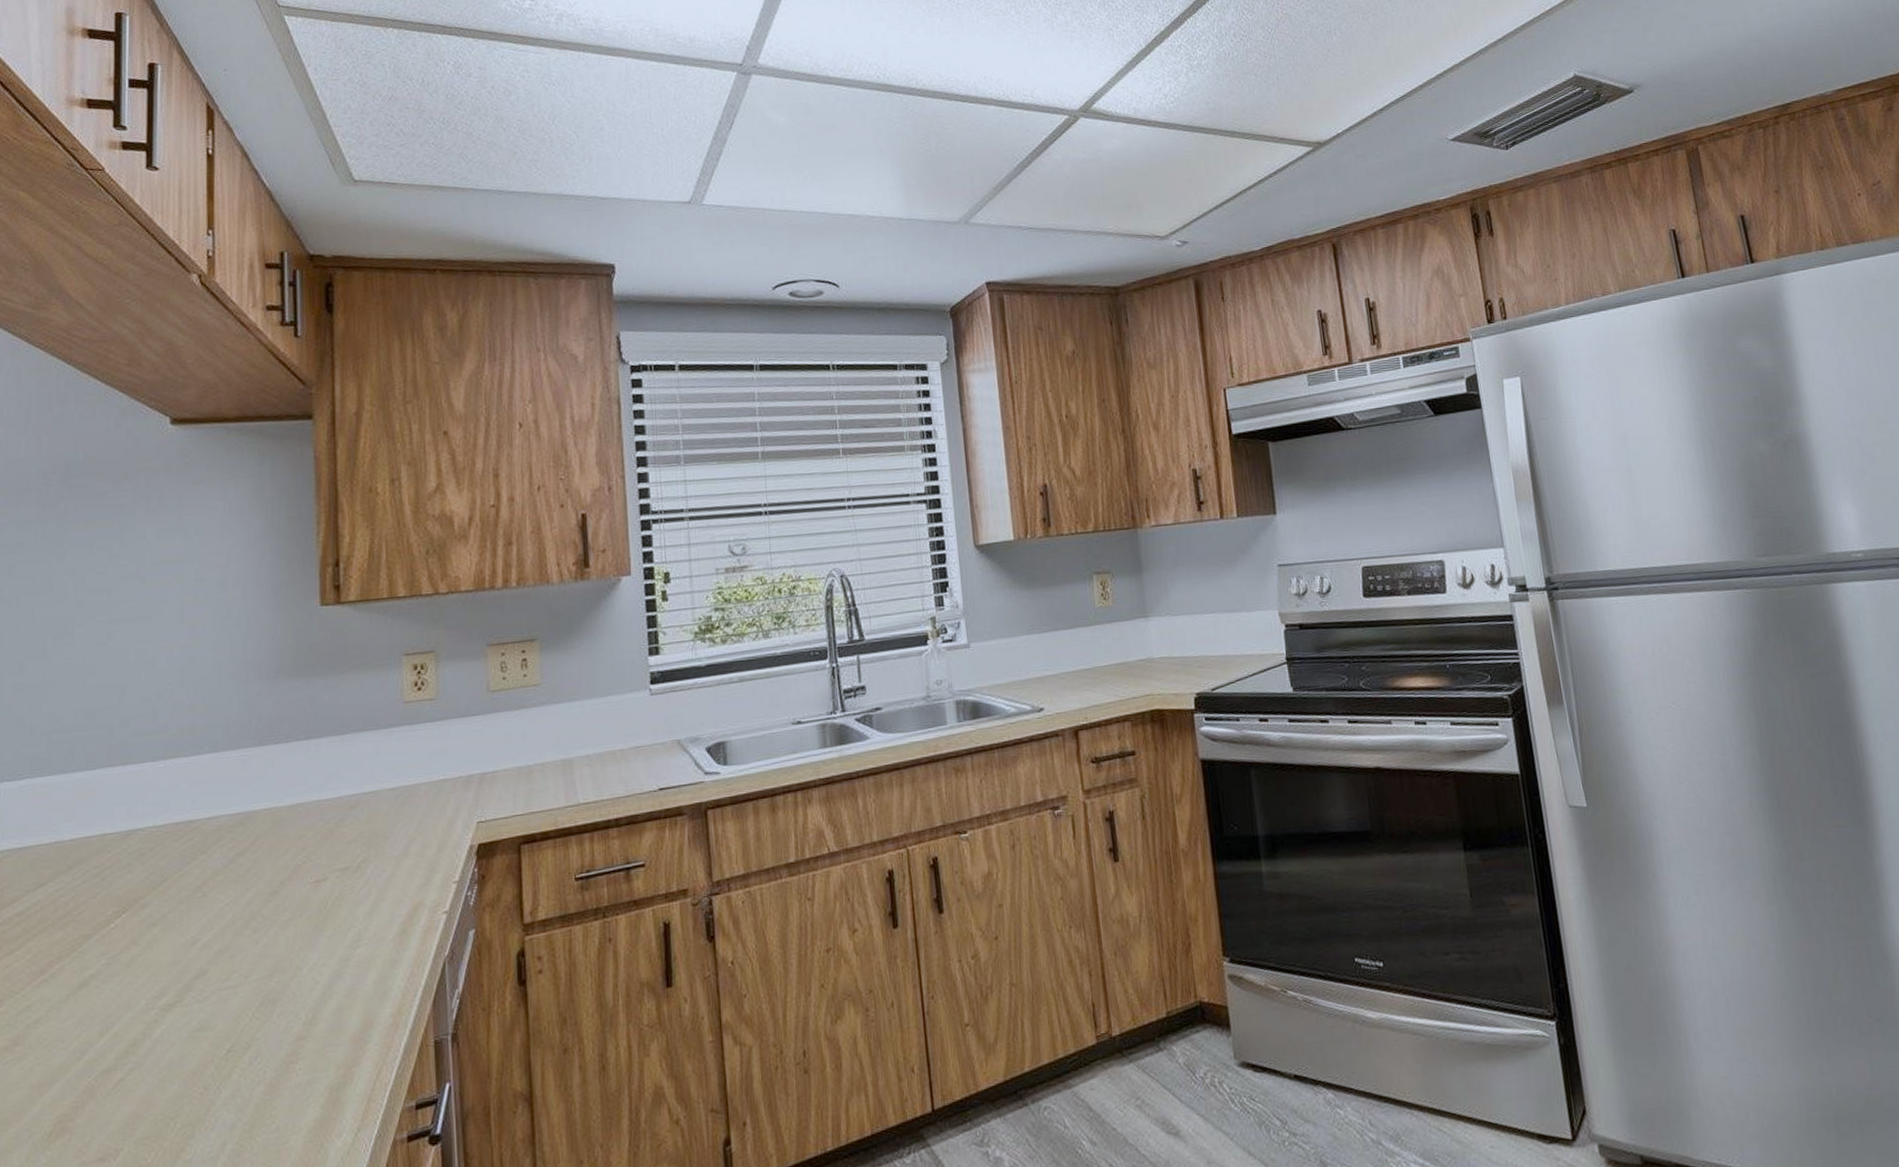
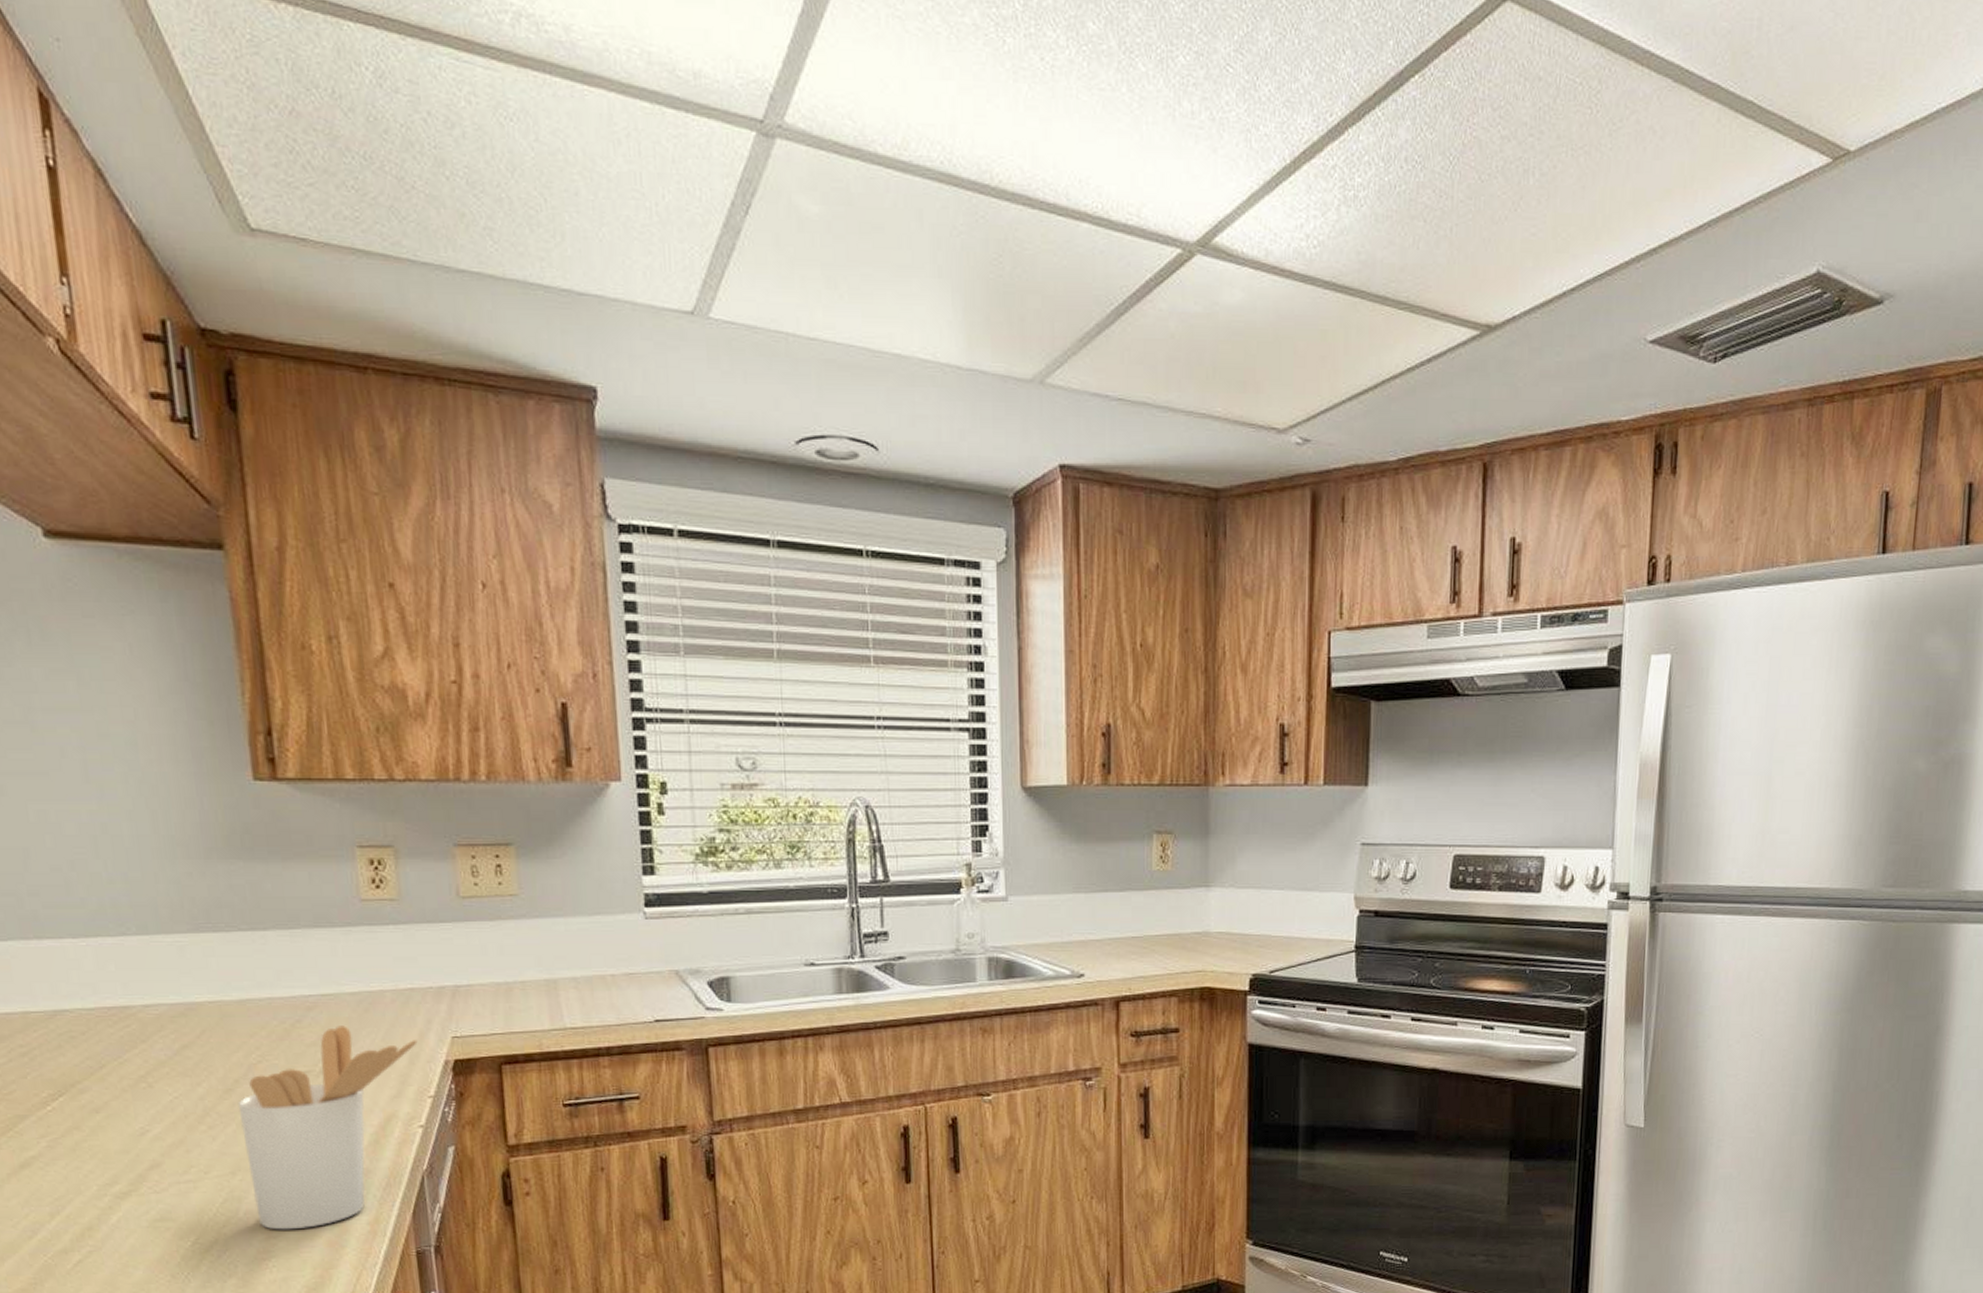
utensil holder: none [281,820,446,1031] -> present [238,1026,418,1230]

